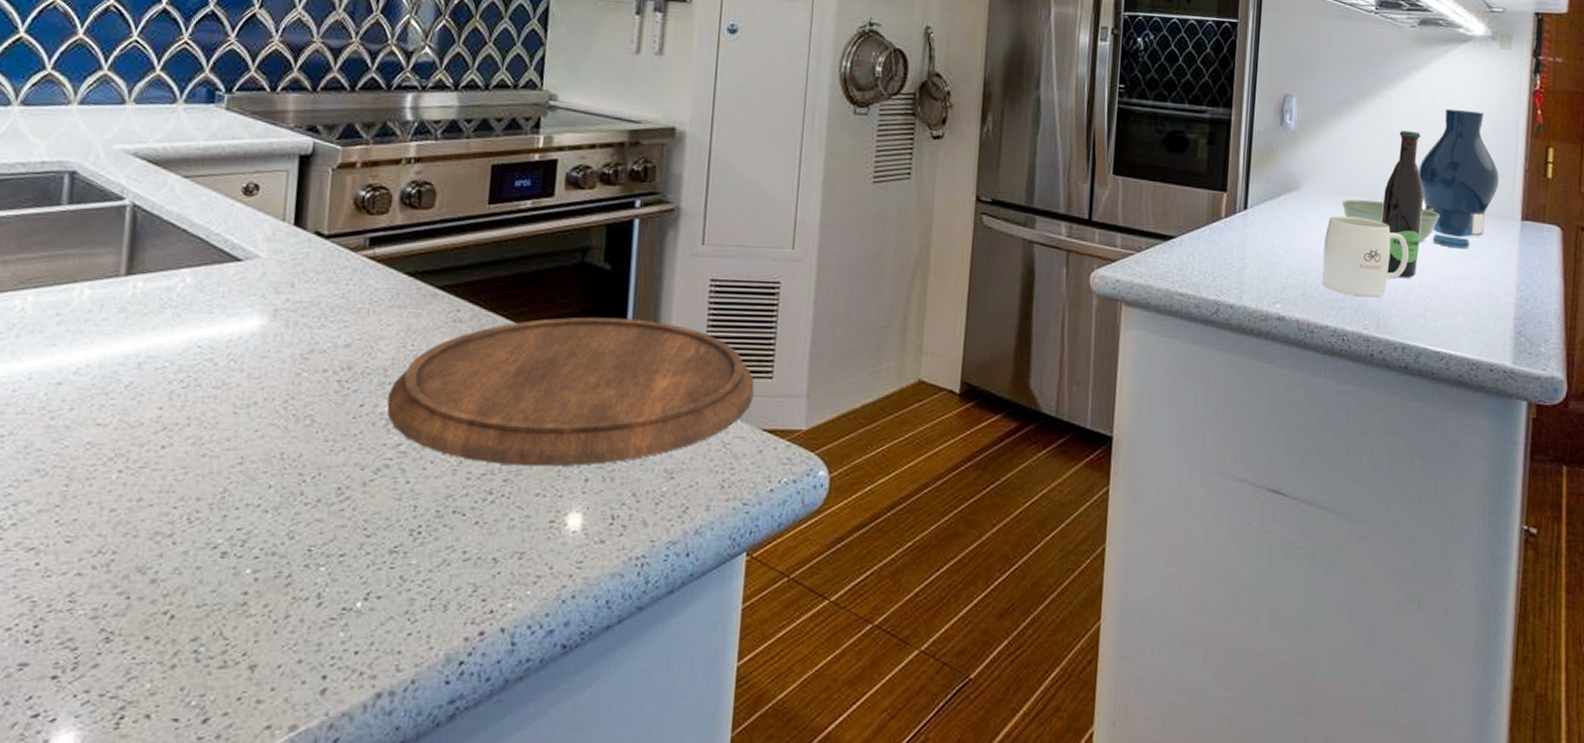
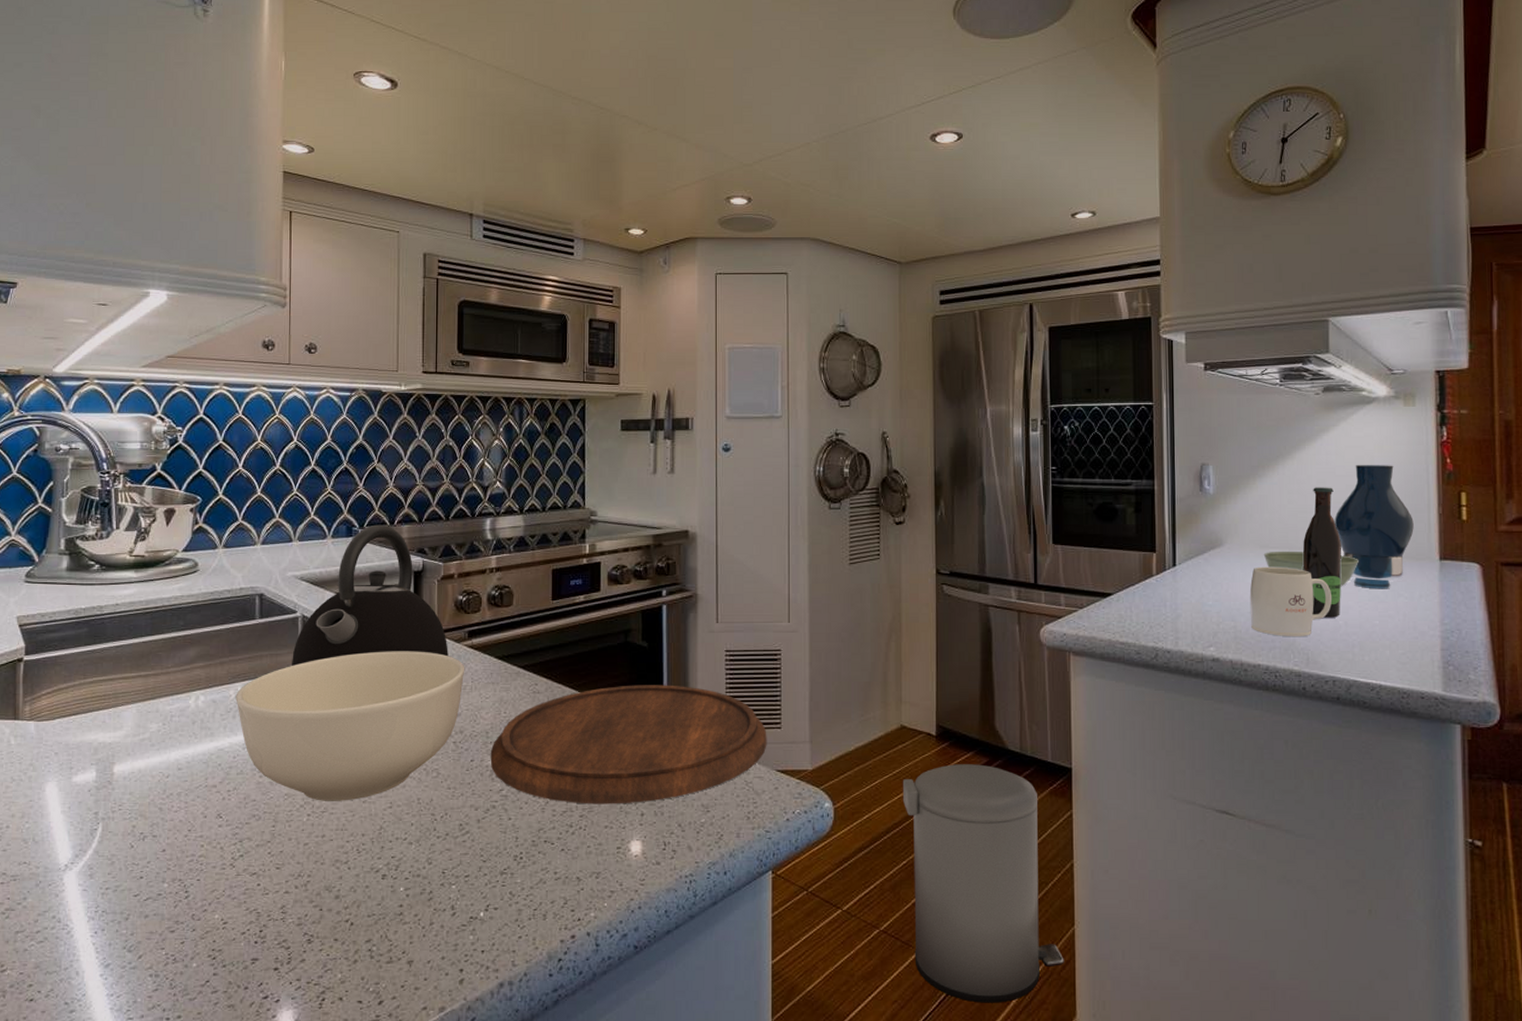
bowl: none [22,257,362,454] -> present [235,651,465,801]
kettle: none [111,89,341,271] -> present [292,524,448,666]
pedal bin: none [912,428,1086,711] -> present [902,764,1064,1003]

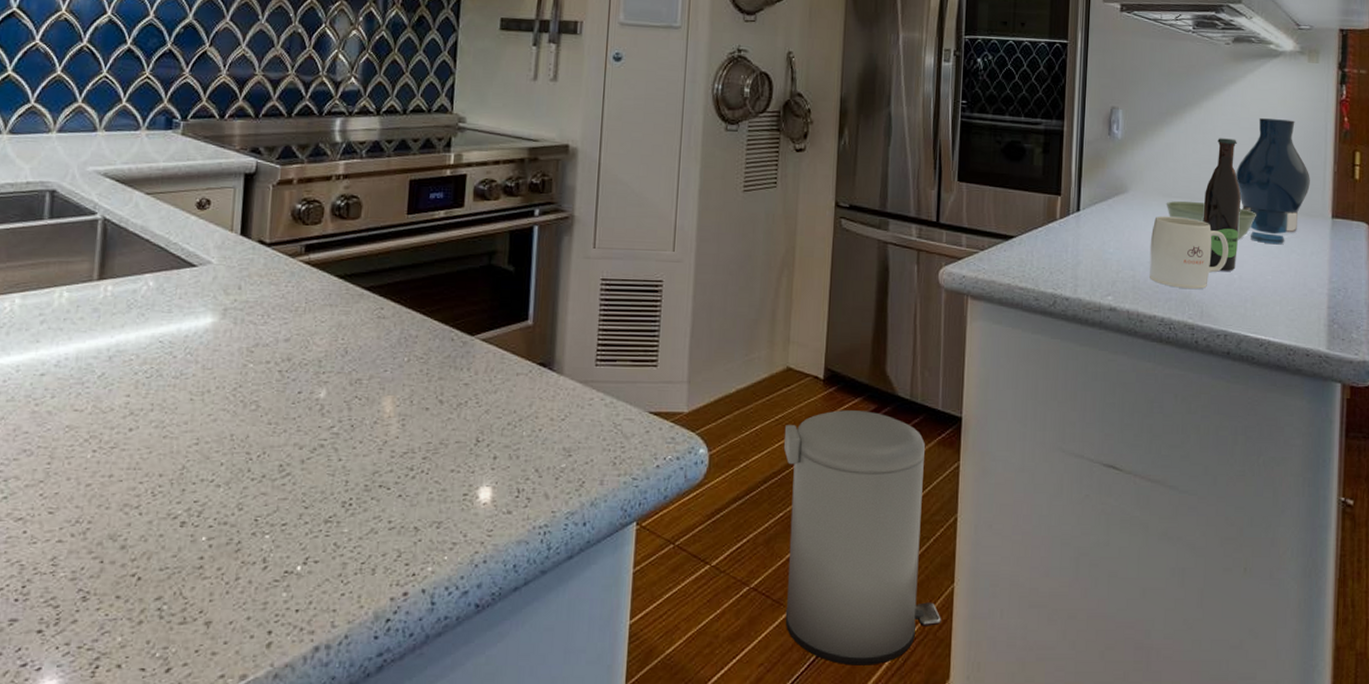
bowl: present [235,651,465,801] -> none [11,263,299,436]
kettle: present [292,524,448,666] -> none [86,117,280,276]
cutting board: present [490,685,767,804] -> none [321,313,642,446]

